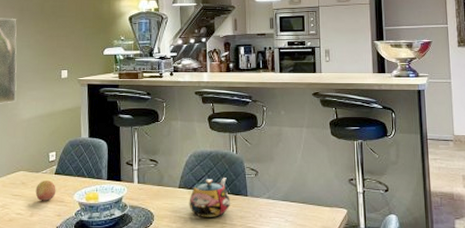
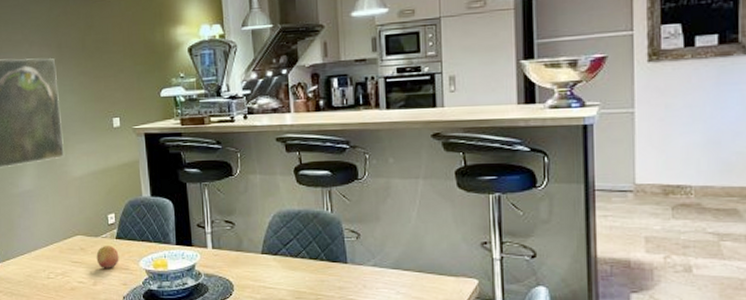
teapot: present [189,178,231,217] -> none [274,242,327,288]

